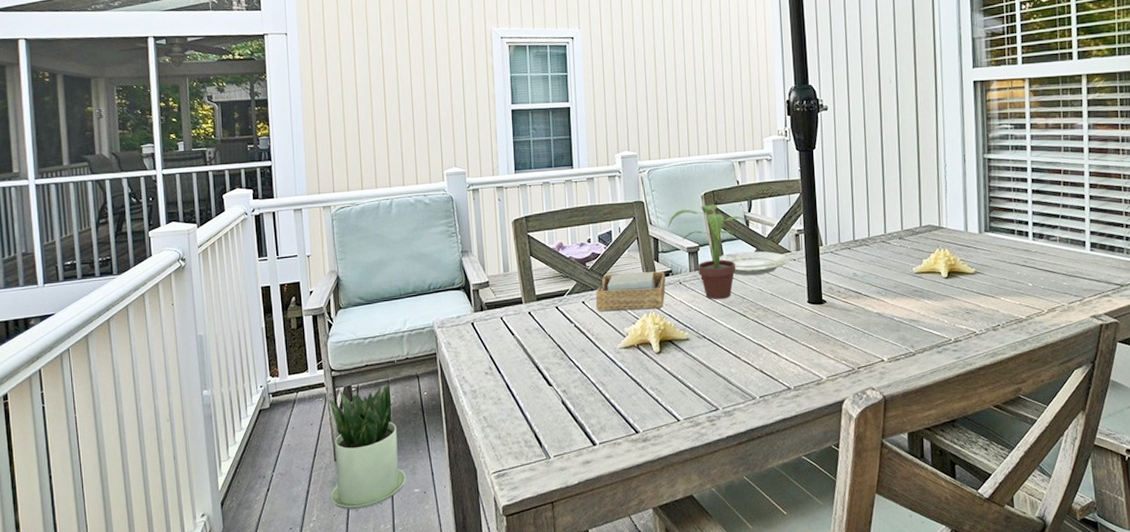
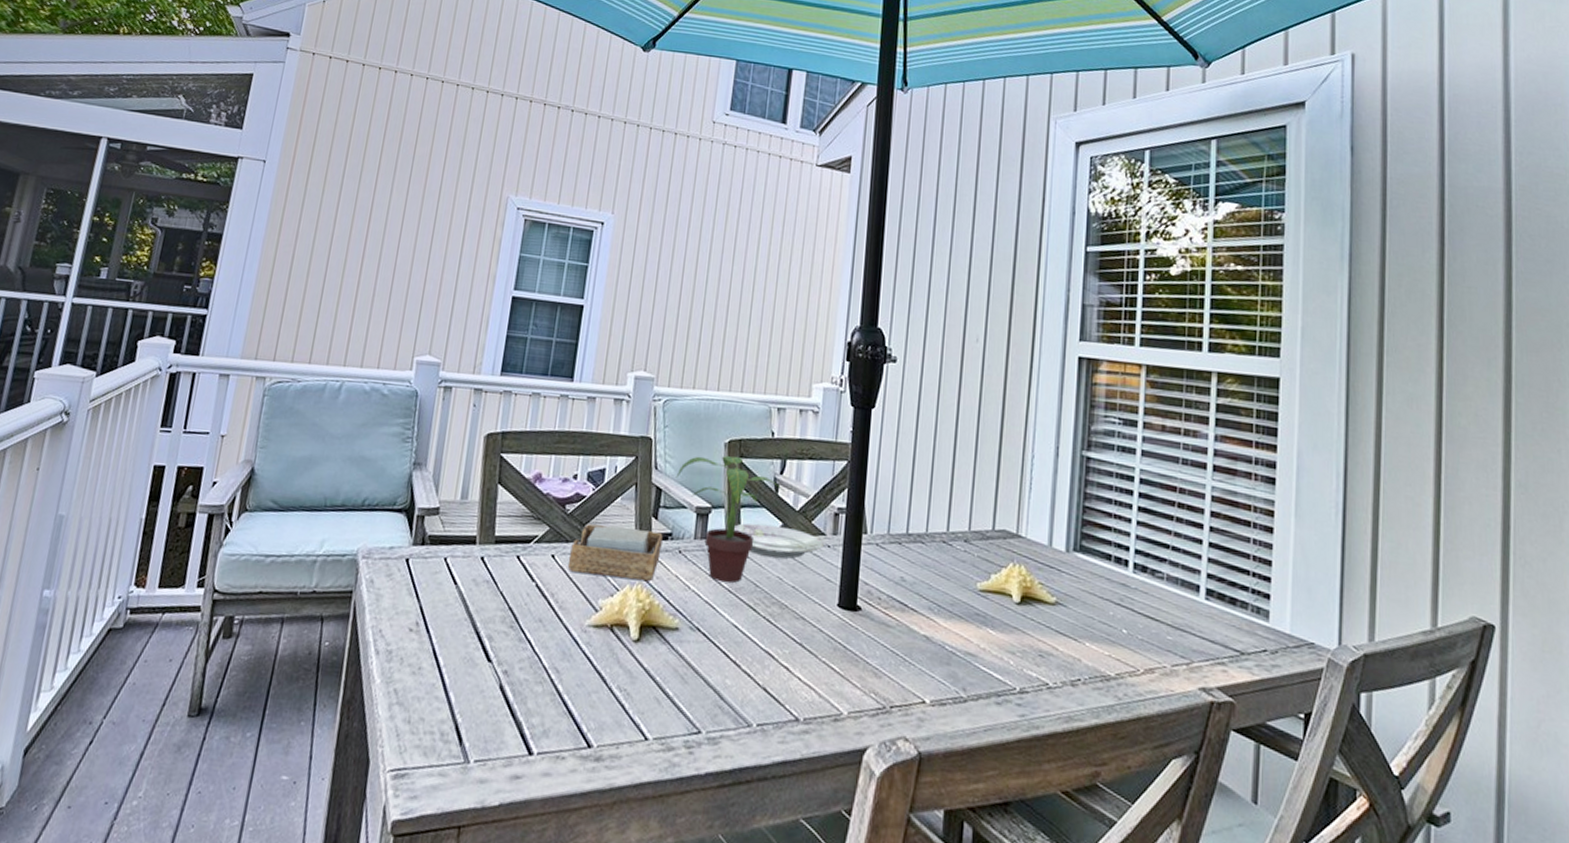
planter: present [328,383,406,509] -> none [169,619,284,792]

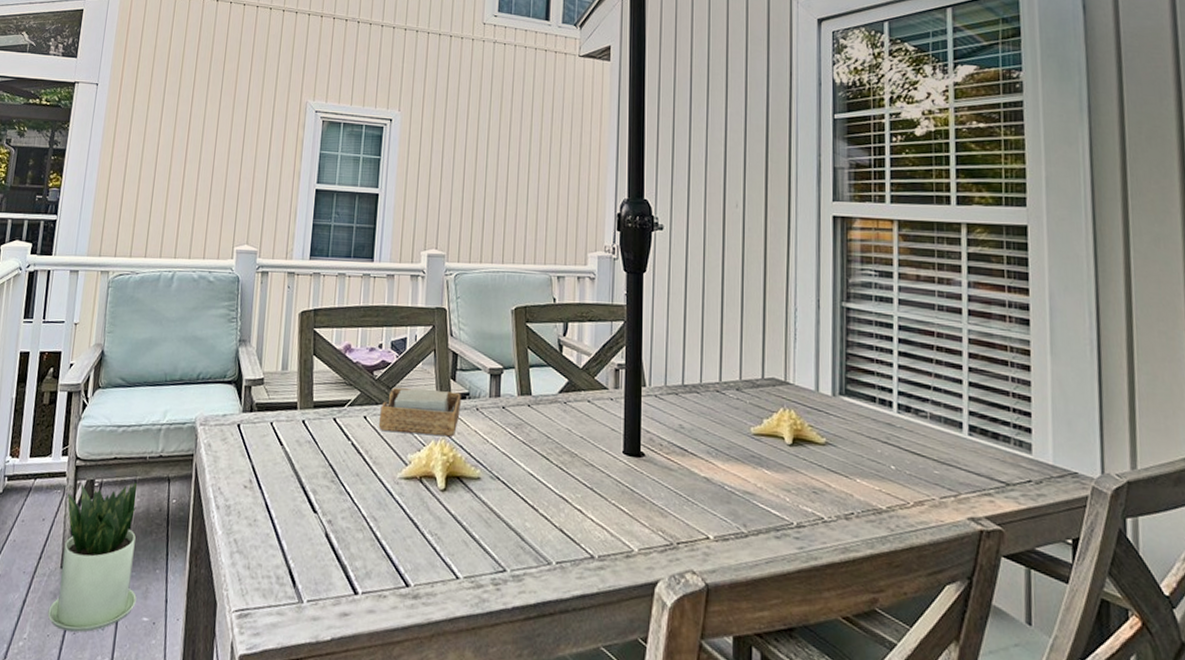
planter: none [169,619,284,792] -> present [48,482,137,633]
potted plant: present [675,456,785,583] -> none [469,321,568,435]
plate: present [734,523,824,559] -> none [525,381,607,413]

